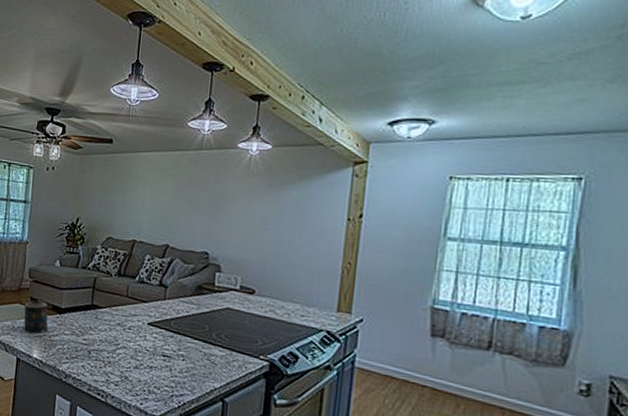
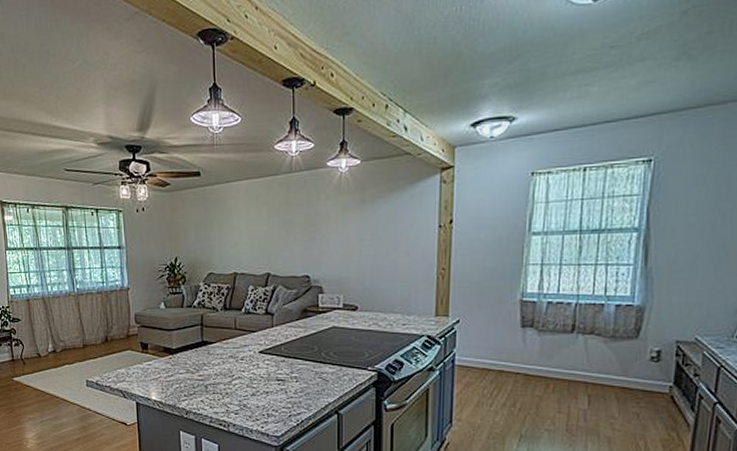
candle: present [23,300,51,333] -> none [136,345,165,376]

